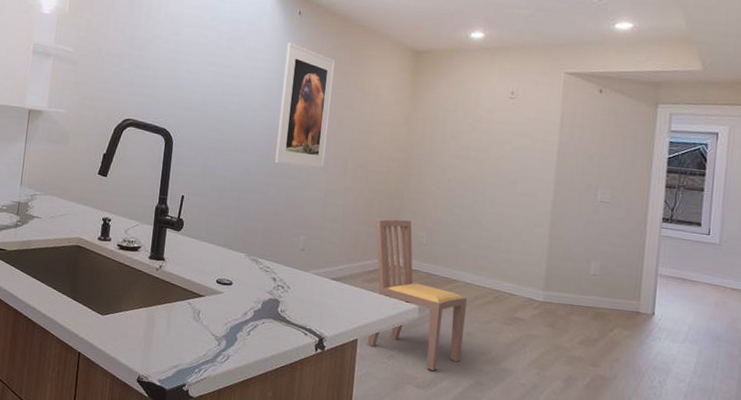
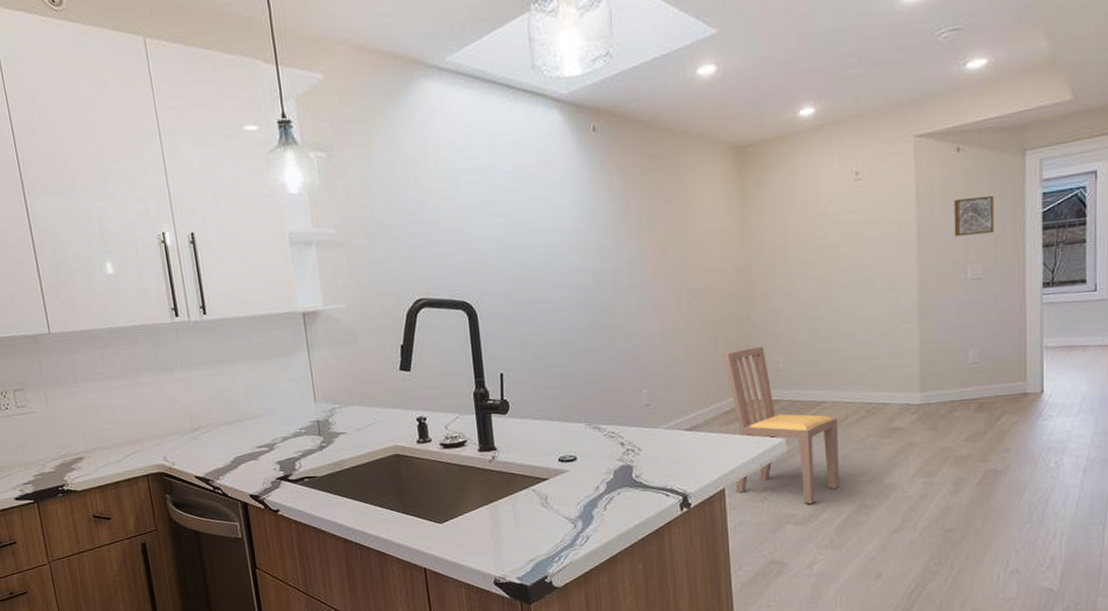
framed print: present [275,42,336,169] -> none [586,167,655,314]
wall art: none [589,131,628,166] -> present [953,195,994,237]

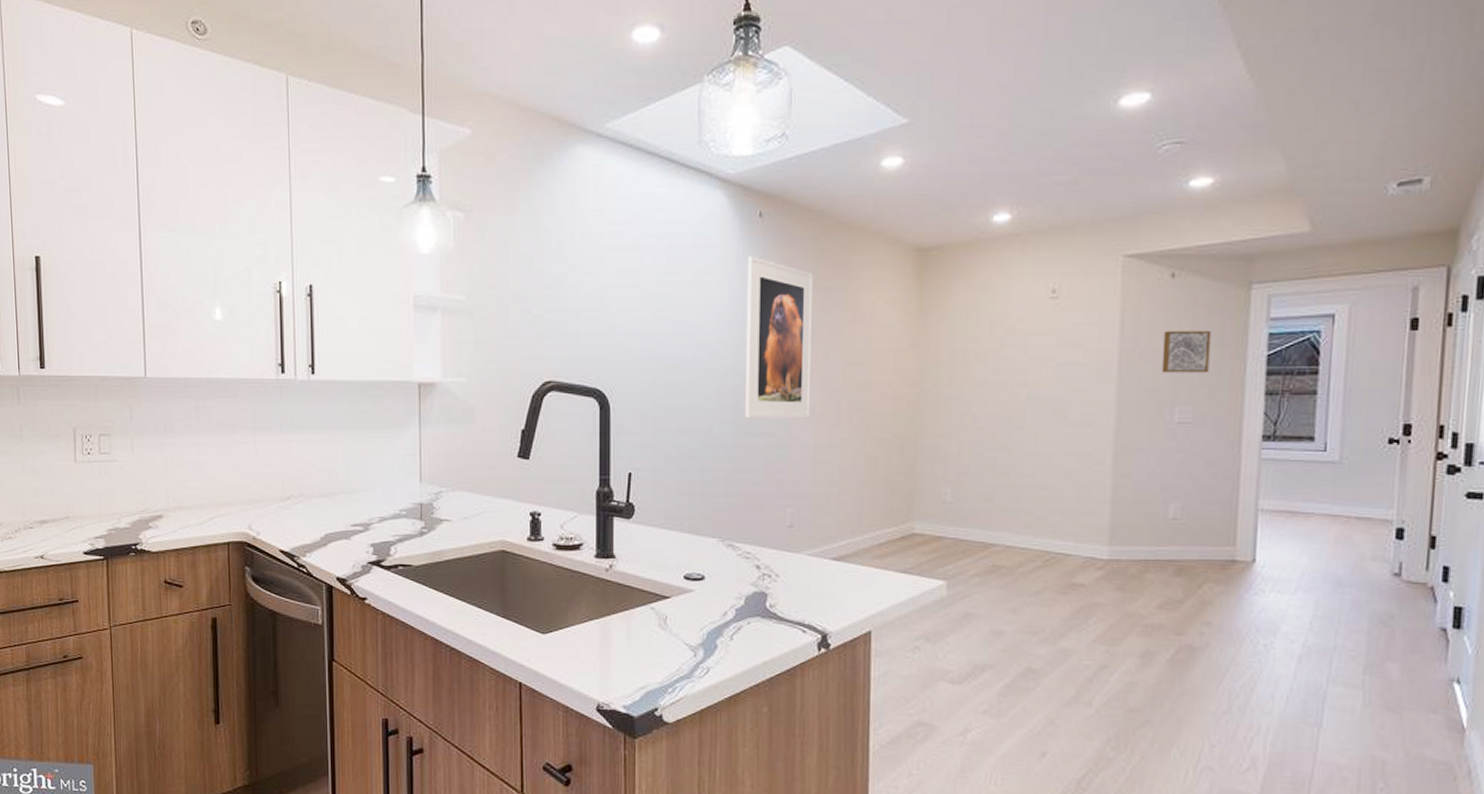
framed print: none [586,167,655,314] -> present [745,255,814,419]
dining chair: present [724,346,840,505] -> none [884,473,1009,662]

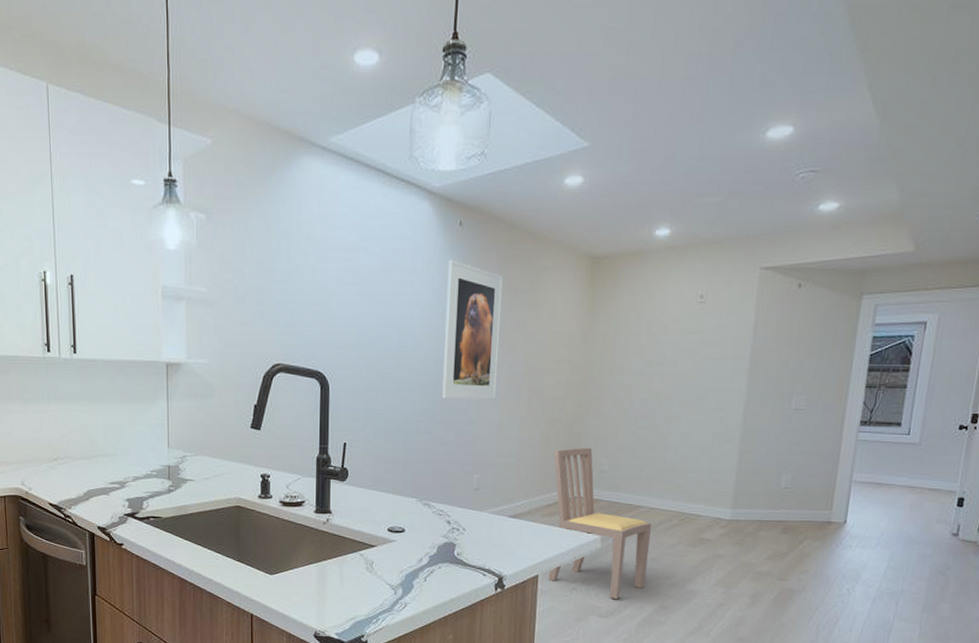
dining chair: none [884,473,1009,662] -> present [548,447,651,600]
wall art: present [1161,330,1212,373] -> none [784,332,827,369]

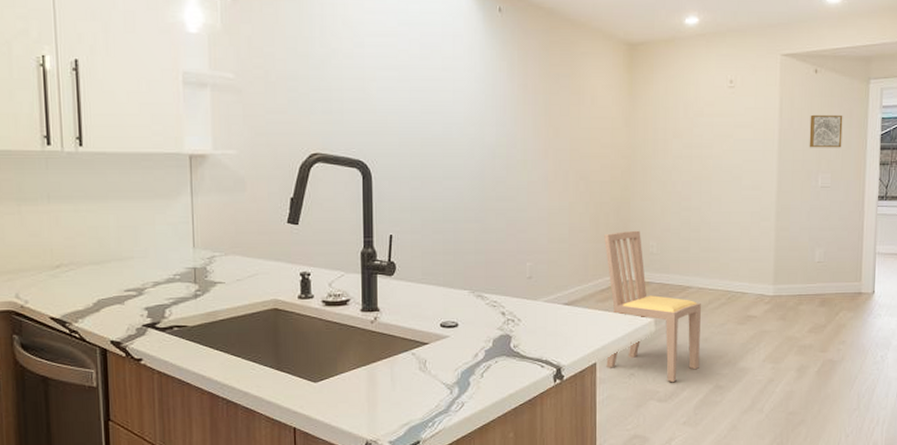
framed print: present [442,259,504,400] -> none [489,45,545,186]
wall art: none [784,332,827,369] -> present [809,114,843,148]

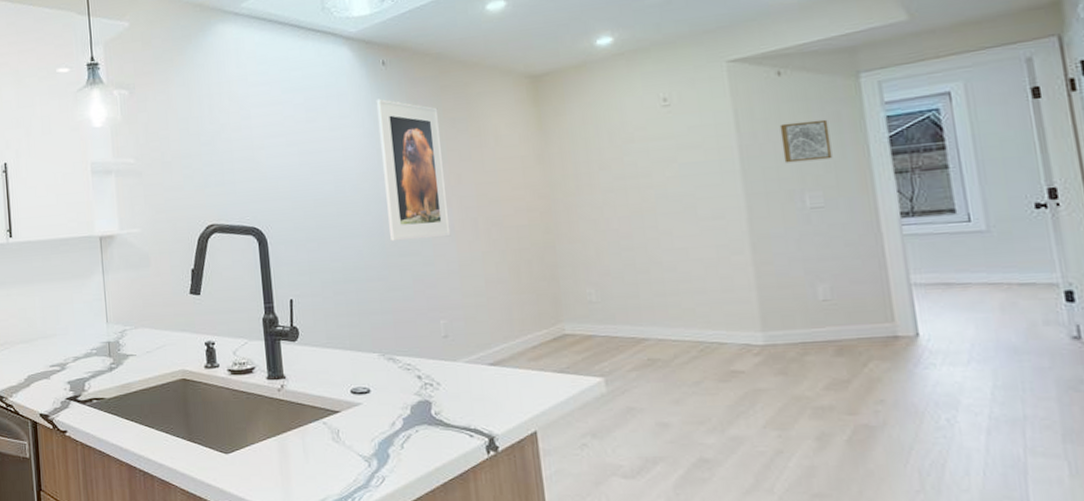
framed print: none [489,45,545,186] -> present [376,98,451,242]
dining chair: present [604,230,701,383] -> none [528,276,673,455]

